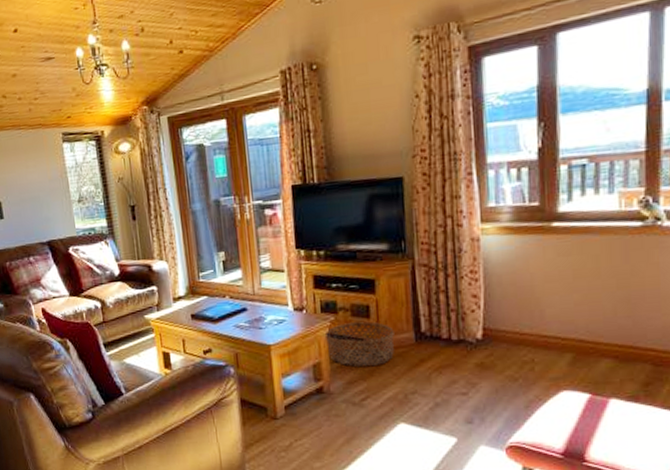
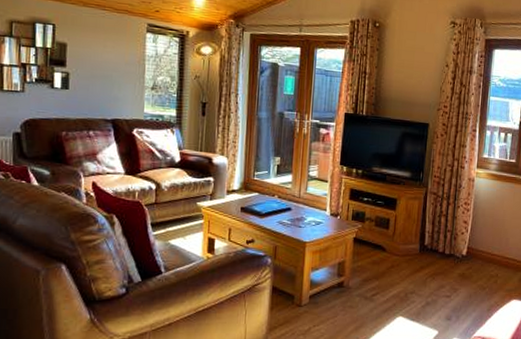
basket: present [326,321,395,367] -> none [352,230,405,269]

